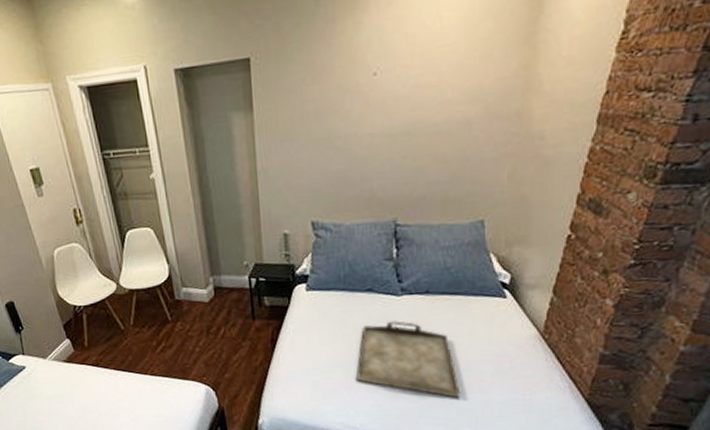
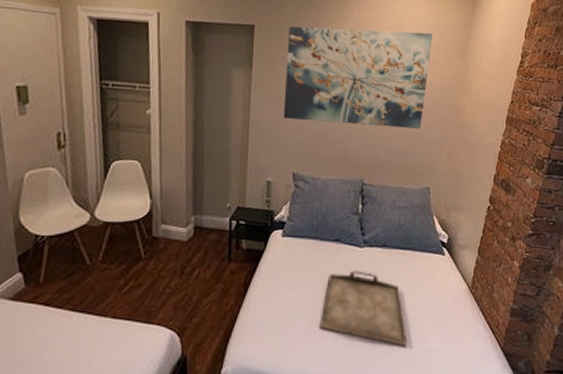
wall art: none [290,19,484,162] -> present [283,26,433,130]

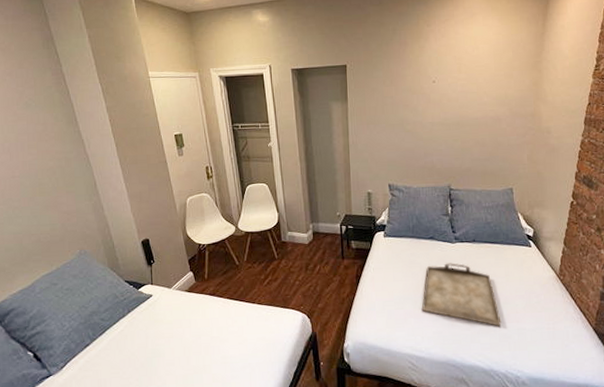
wall art: present [283,26,433,130] -> none [375,51,506,140]

